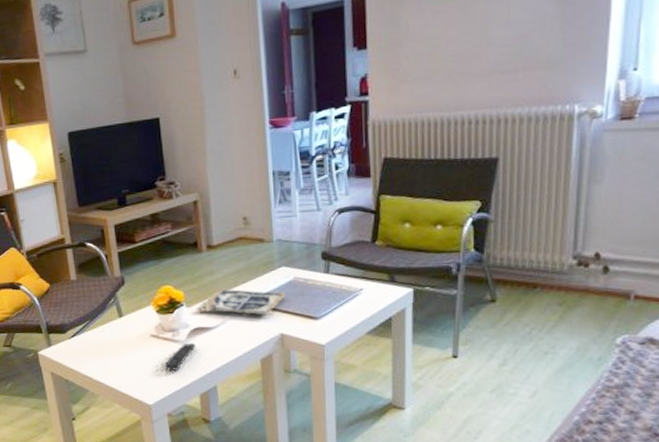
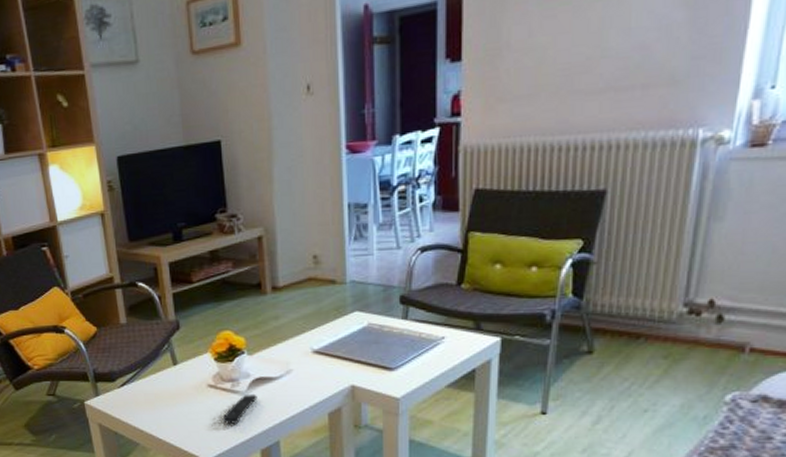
magazine: present [196,289,286,316] -> none [258,336,359,365]

